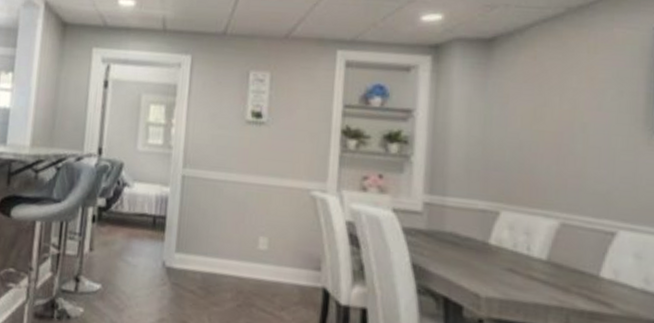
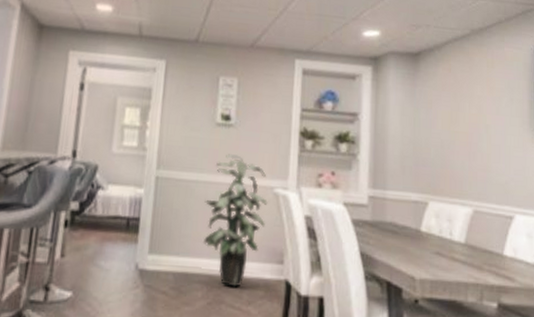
indoor plant: none [232,153,304,292] -> present [202,154,268,287]

